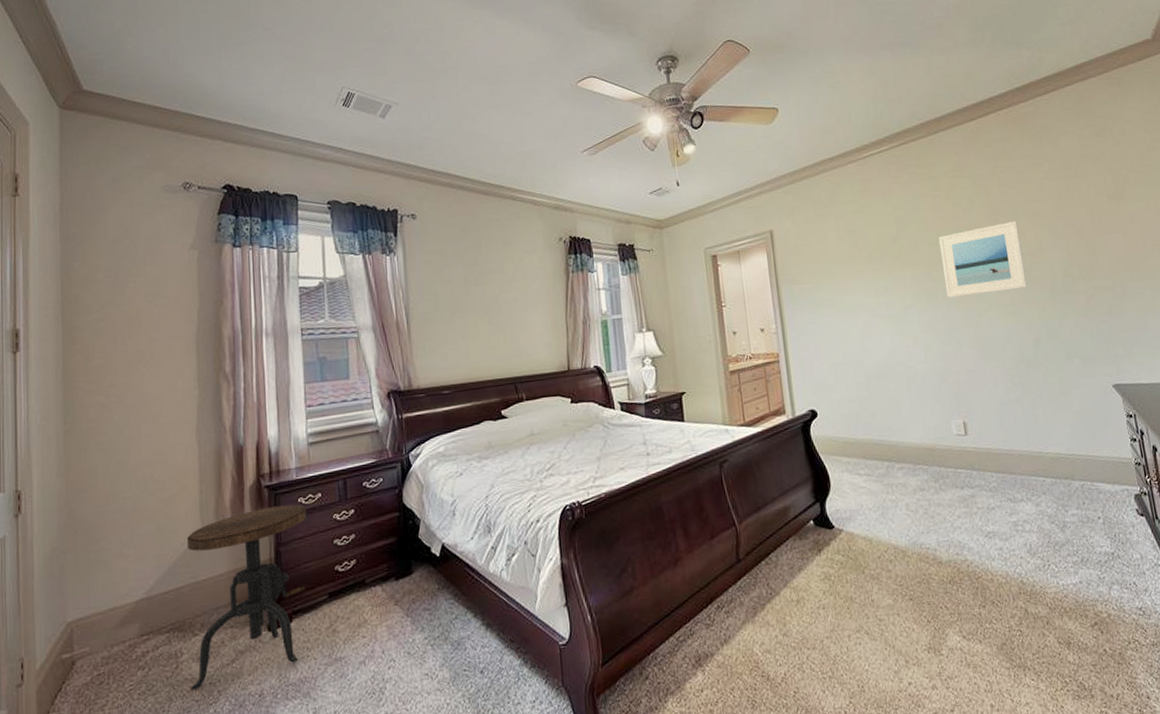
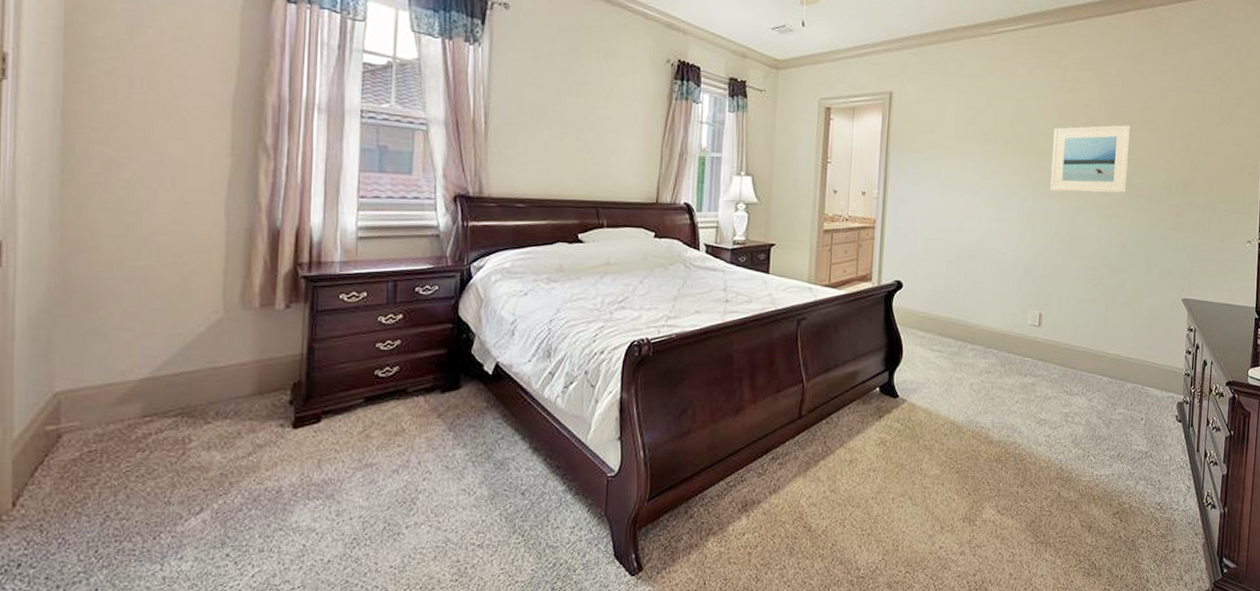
side table: present [186,504,306,691] -> none [198,299,347,479]

